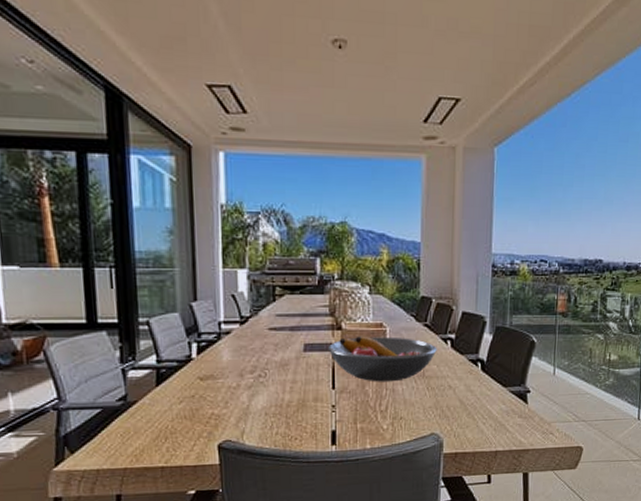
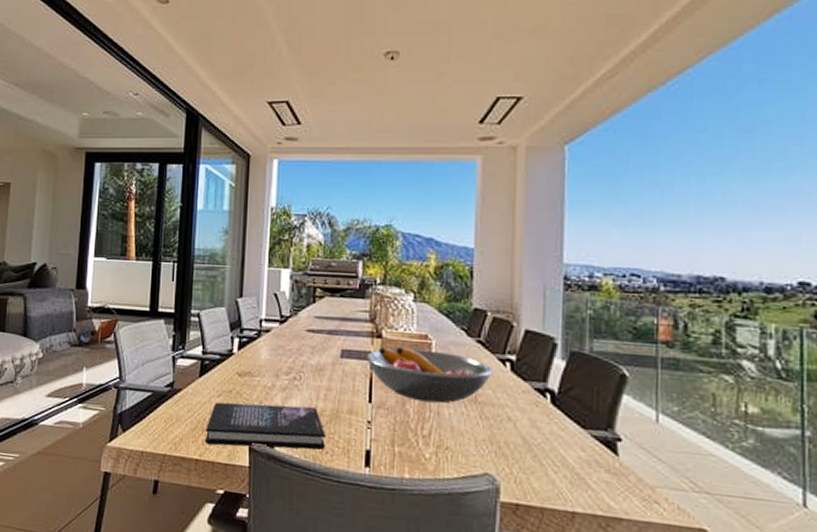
book: none [169,401,294,451] -> present [204,402,325,450]

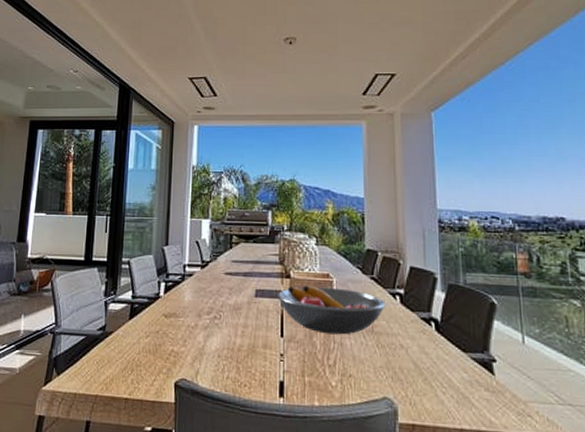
book: present [204,402,325,450] -> none [133,342,243,384]

